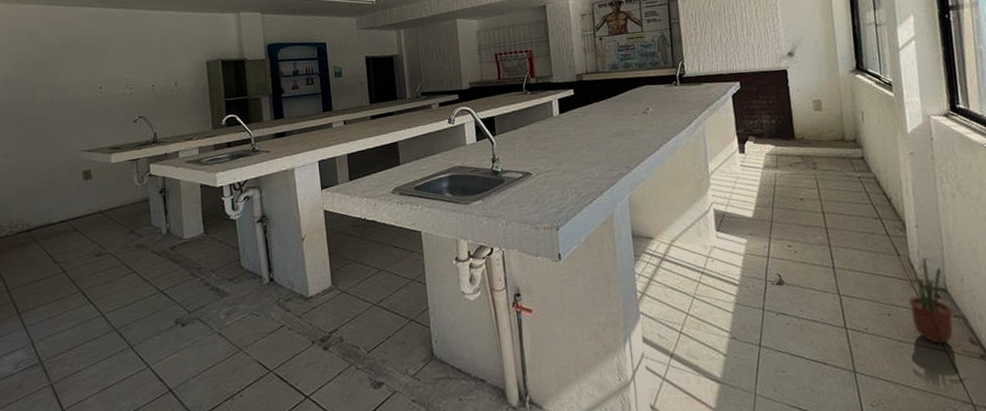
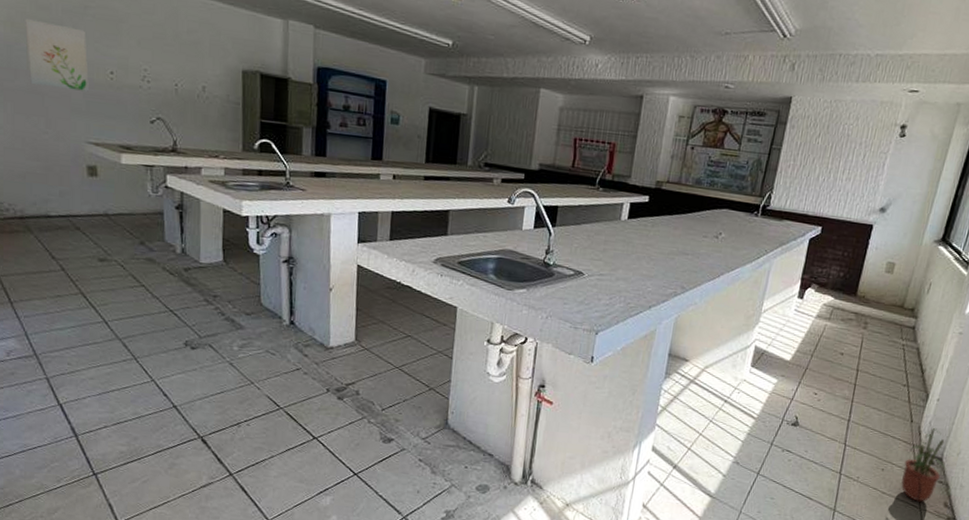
wall art: none [31,58,82,112] -> present [25,19,89,92]

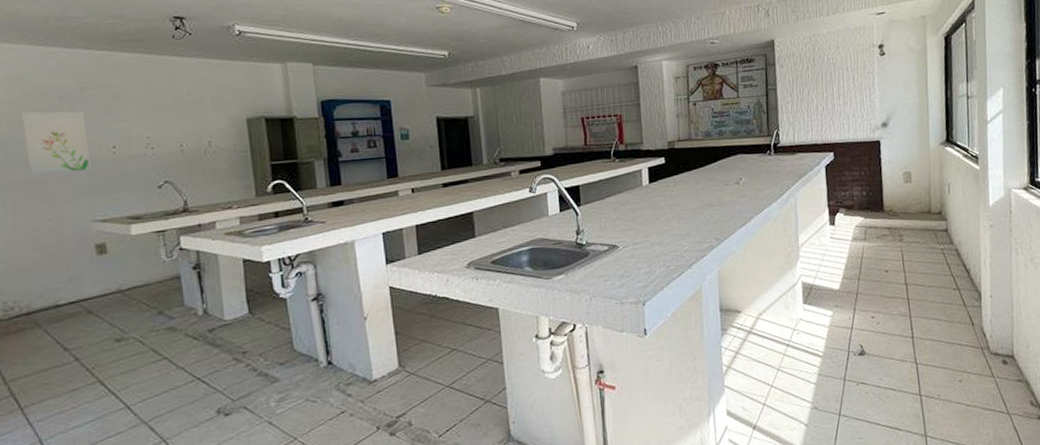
potted plant: present [901,428,947,502] -> none [979,326,1021,407]

